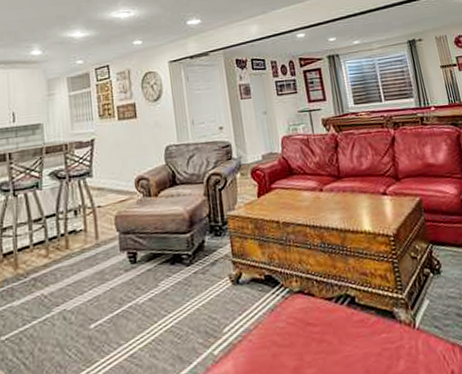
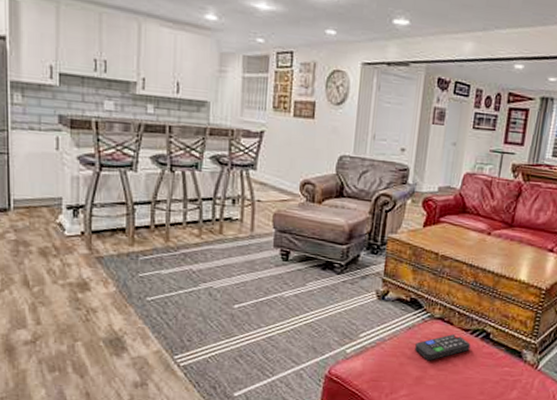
remote control: none [283,305,340,345] -> present [415,333,471,361]

